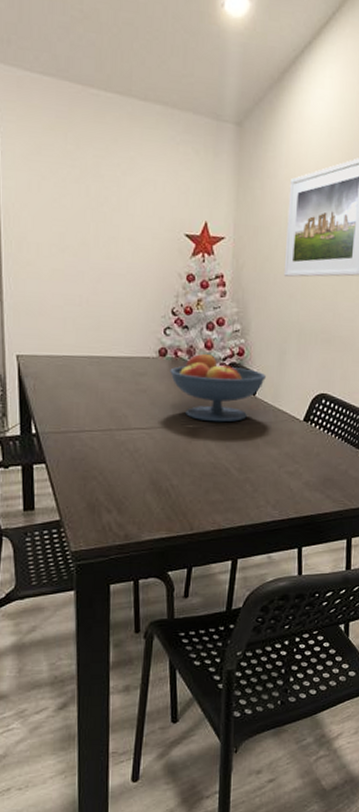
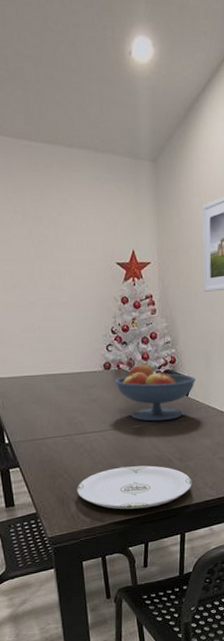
plate: none [112,473,252,525] -> present [77,465,192,510]

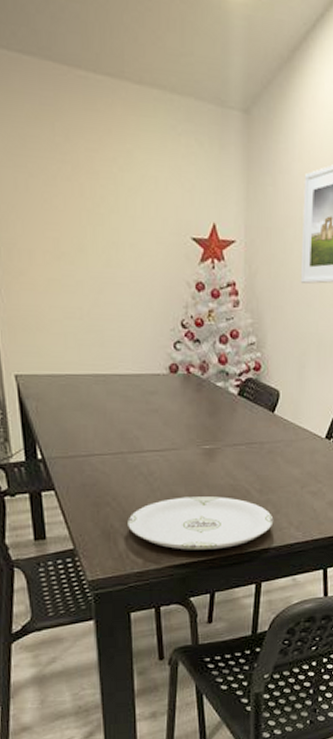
fruit bowl: present [114,364,196,422] -> none [182,368,285,442]

